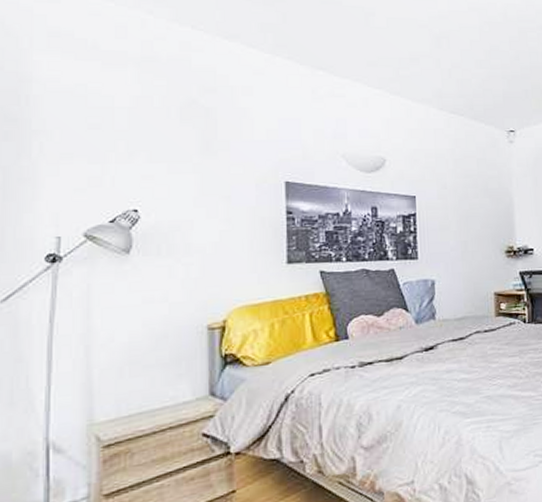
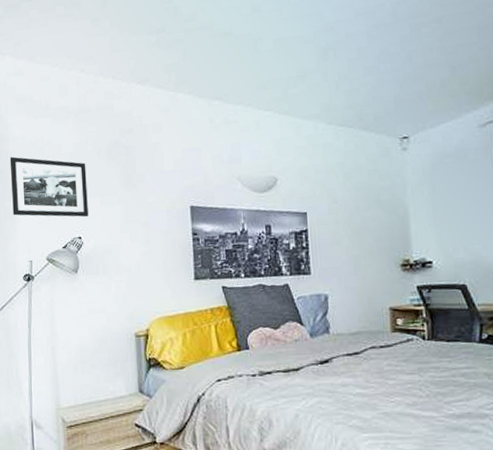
picture frame: none [32,103,149,187] -> present [10,156,89,217]

